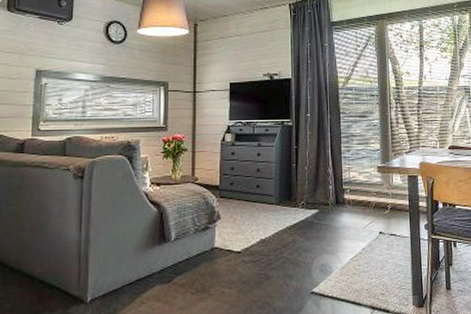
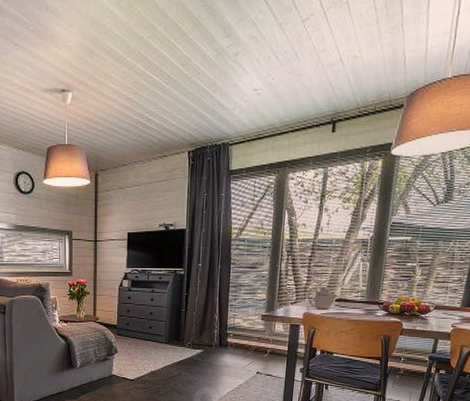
teapot: none [420,133,451,158] -> present [306,286,338,310]

